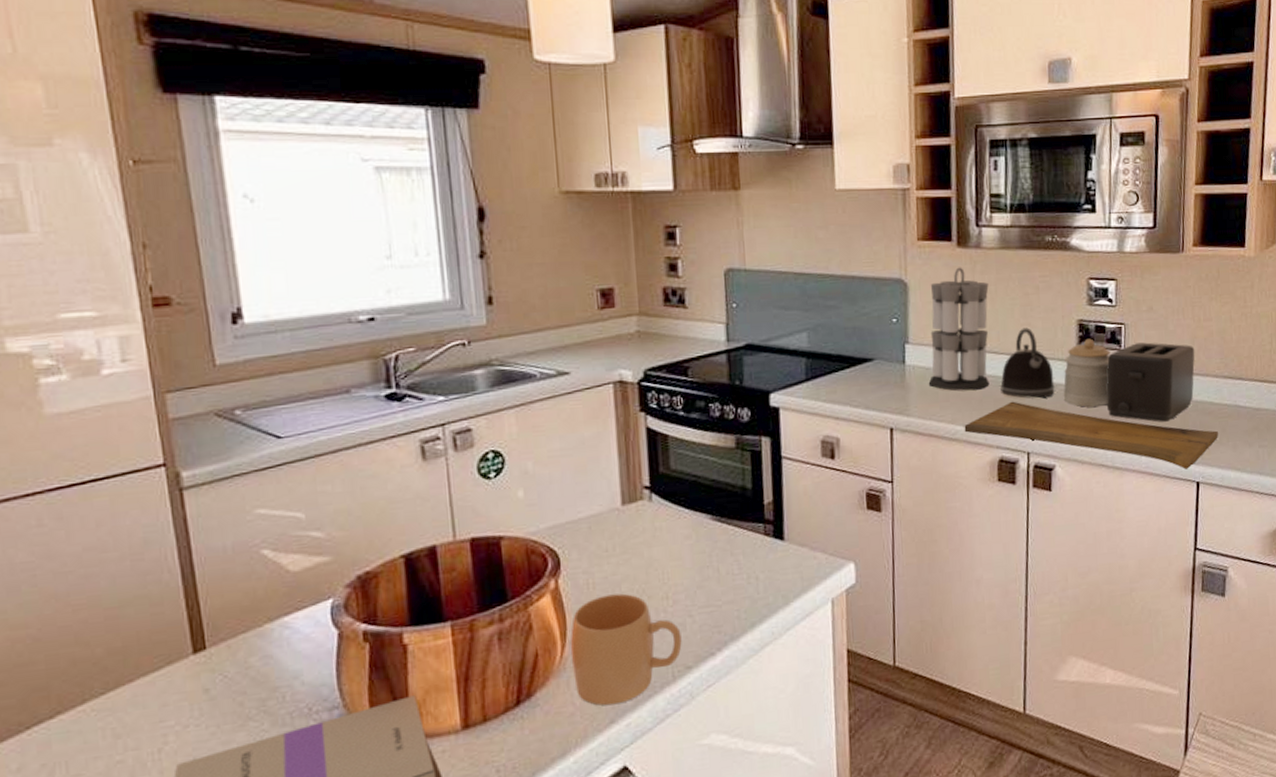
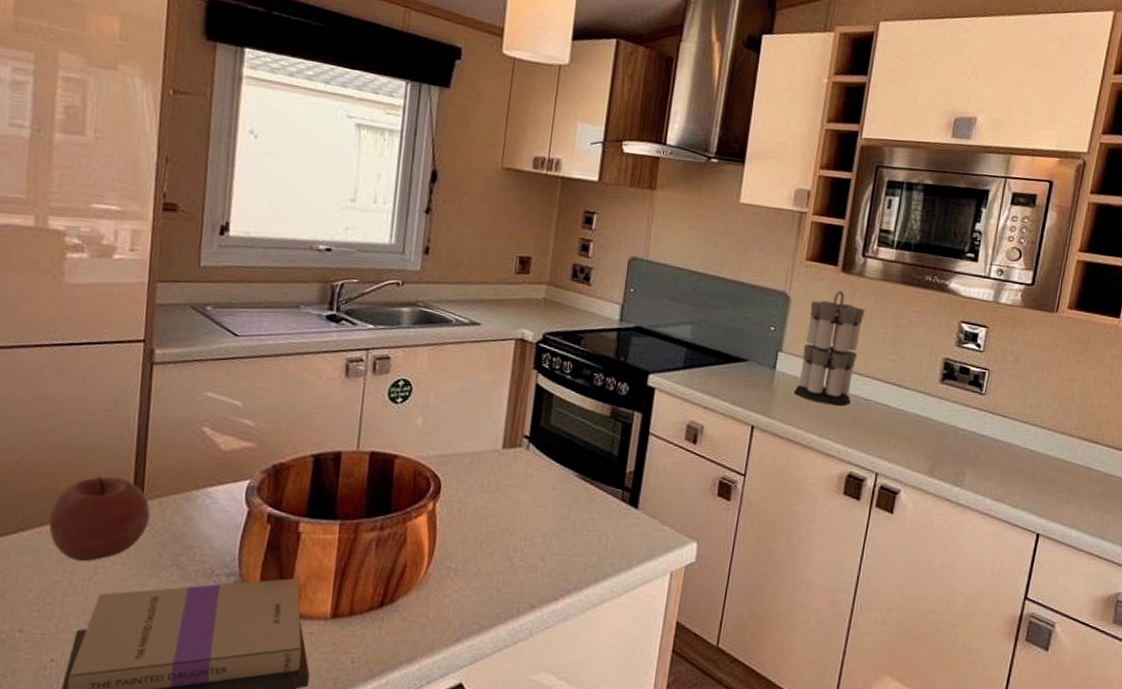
fruit: none [92,628,219,734] -> present [49,476,151,562]
mug: present [570,593,682,706] -> none [432,525,532,626]
cutting board: present [964,401,1218,470] -> none [819,422,1066,519]
kettle: present [1000,327,1056,399] -> none [860,356,913,425]
jar: present [1063,338,1111,407] -> none [918,377,971,443]
toaster: present [1106,342,1195,423] -> none [959,390,1055,470]

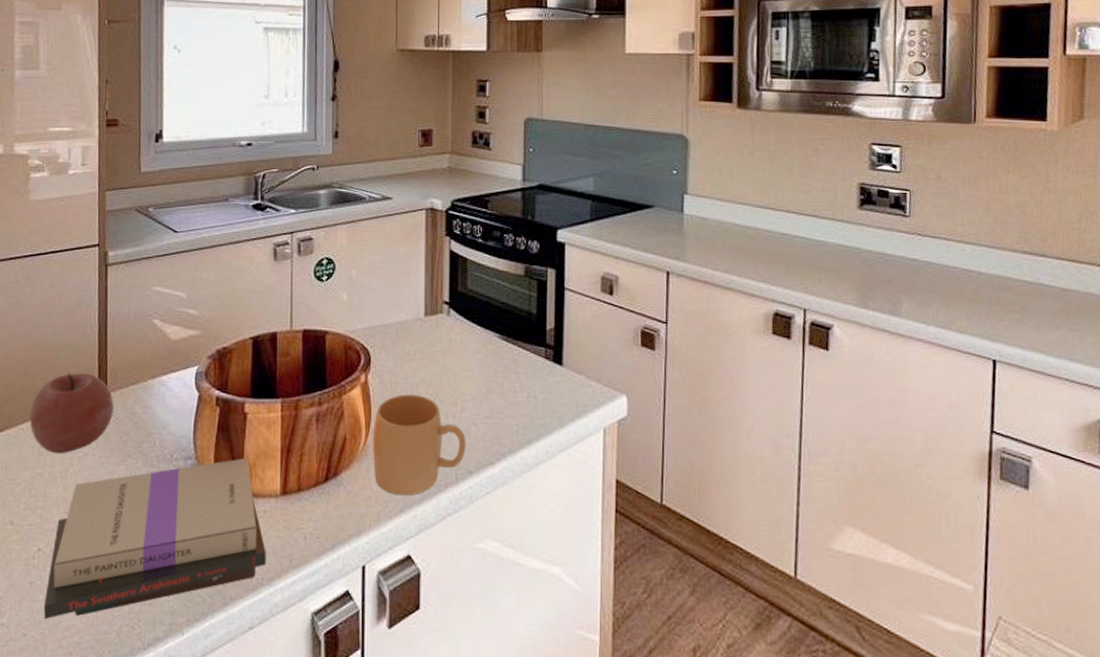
mug: none [432,525,532,626] -> present [372,394,466,496]
spice rack: present [793,290,865,406] -> none [705,126,768,243]

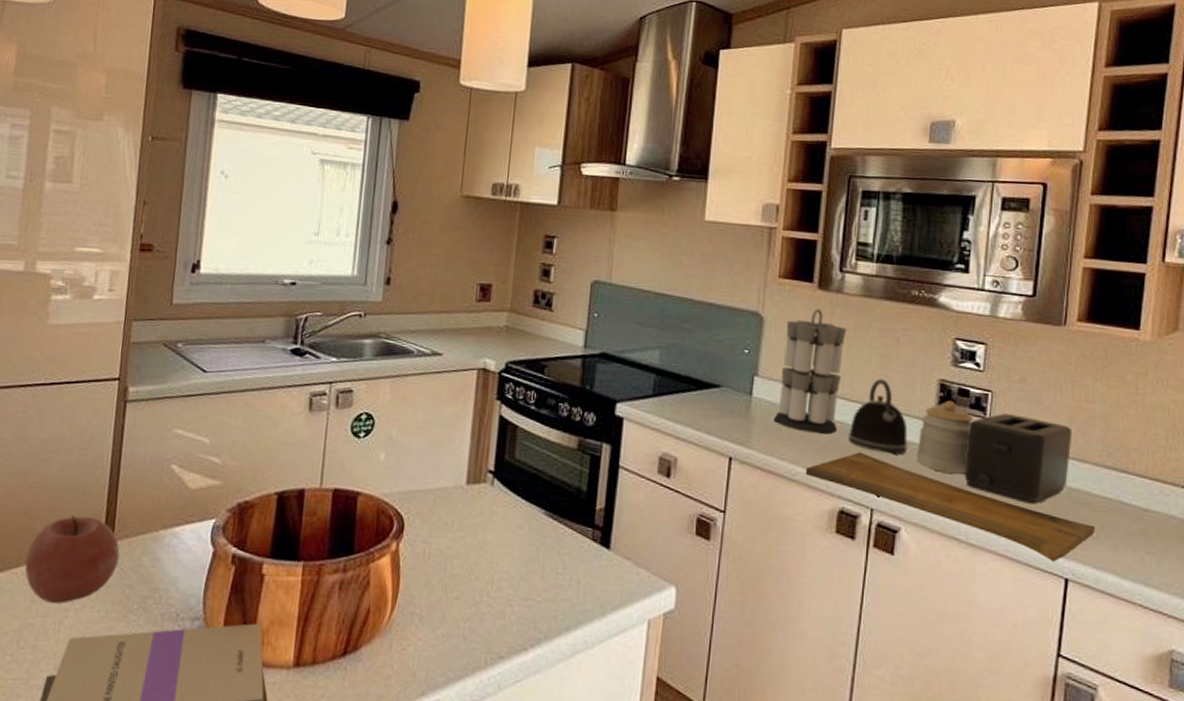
mug: present [372,394,466,496] -> none [396,567,500,678]
spice rack: none [705,126,768,243] -> present [773,308,847,434]
cutting board: none [739,257,1018,345] -> present [805,452,1095,562]
kettle: none [777,187,835,256] -> present [848,378,909,454]
jar: none [842,202,894,270] -> present [916,400,973,474]
toaster: none [890,210,990,293] -> present [965,413,1072,505]

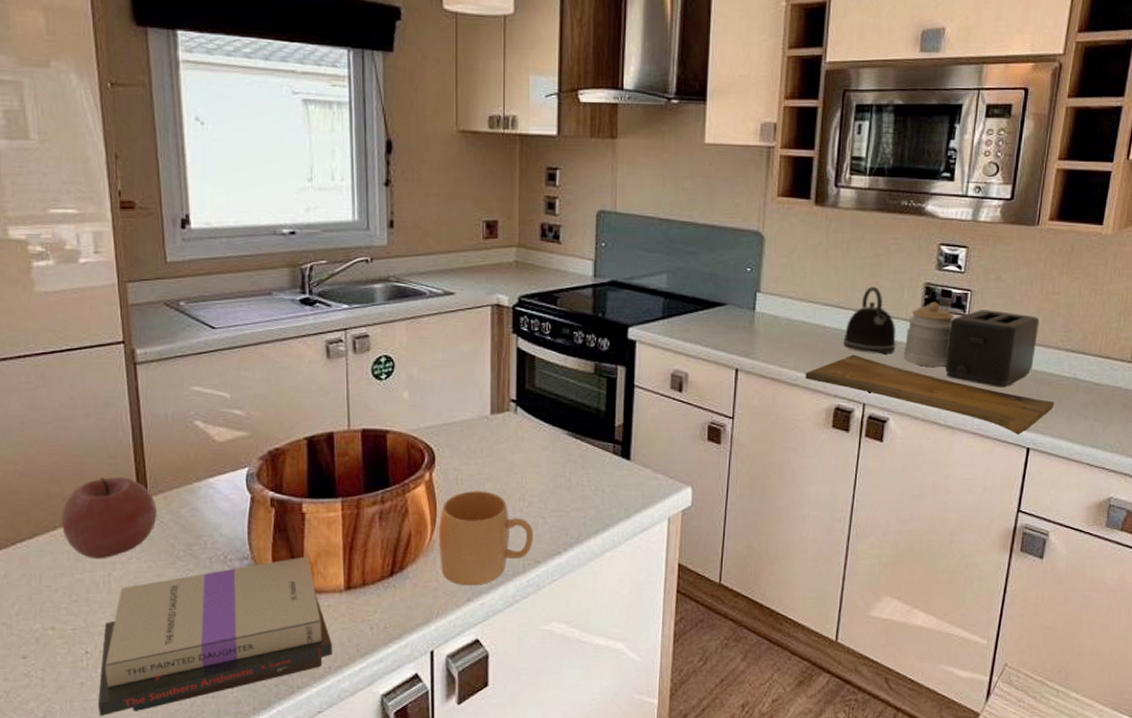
mug: none [396,567,500,678] -> present [438,491,533,586]
spice rack: present [773,308,847,434] -> none [775,224,842,341]

